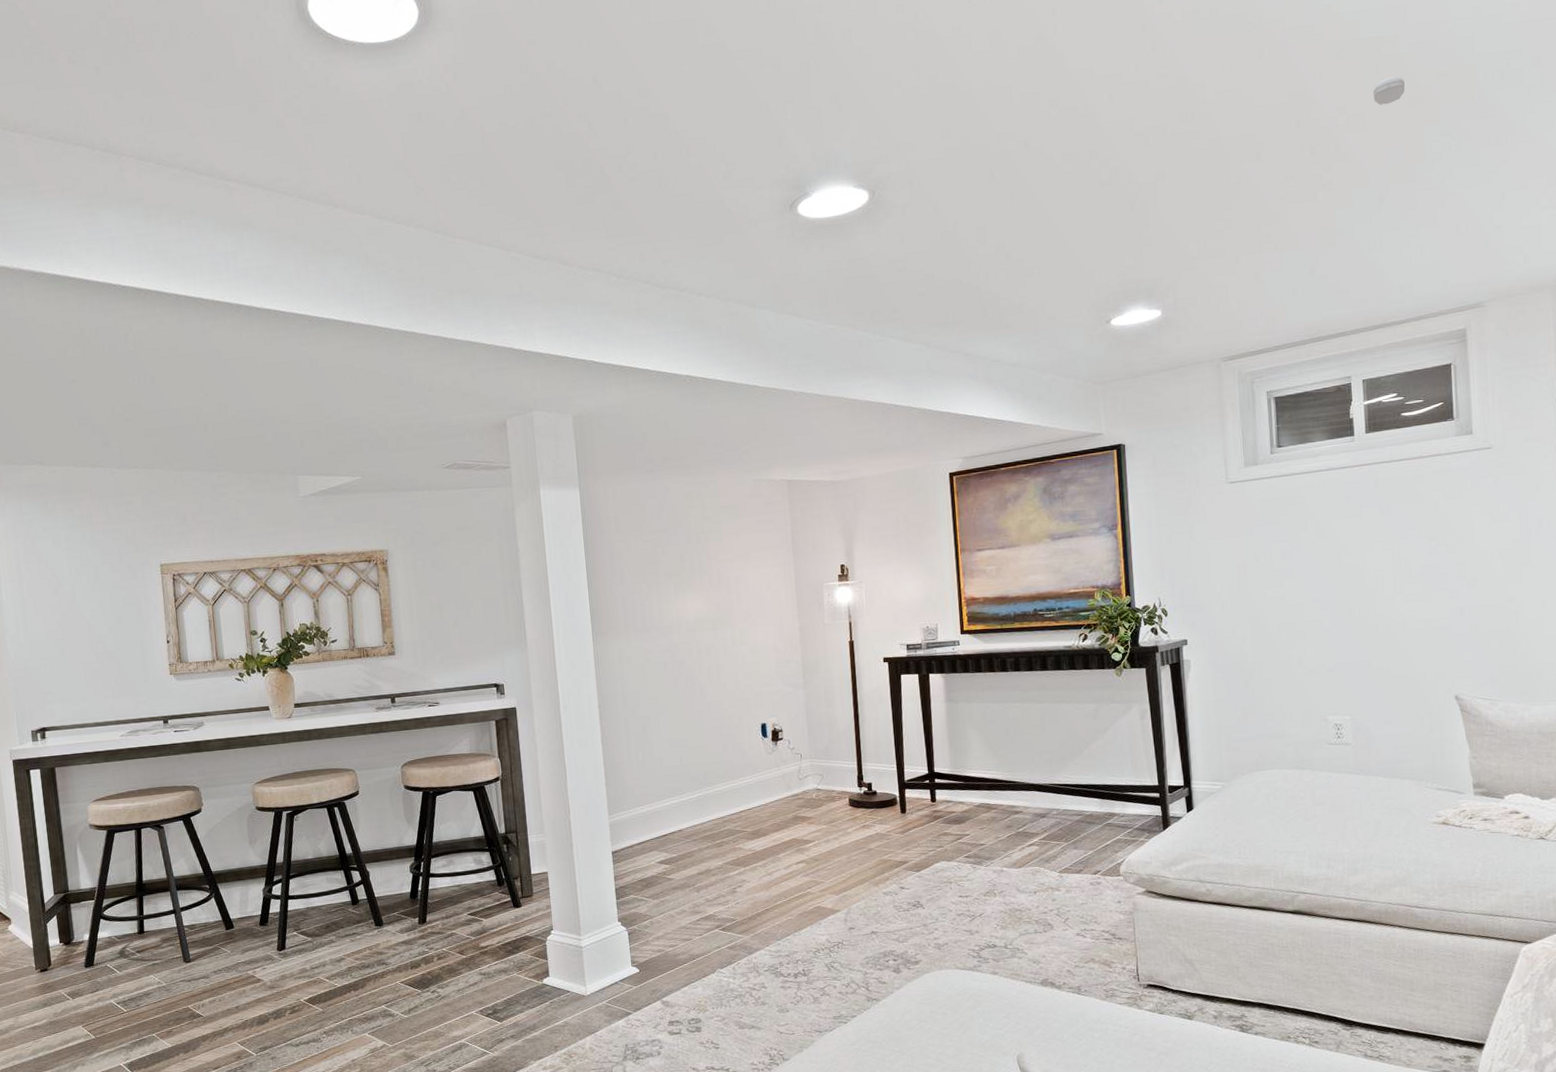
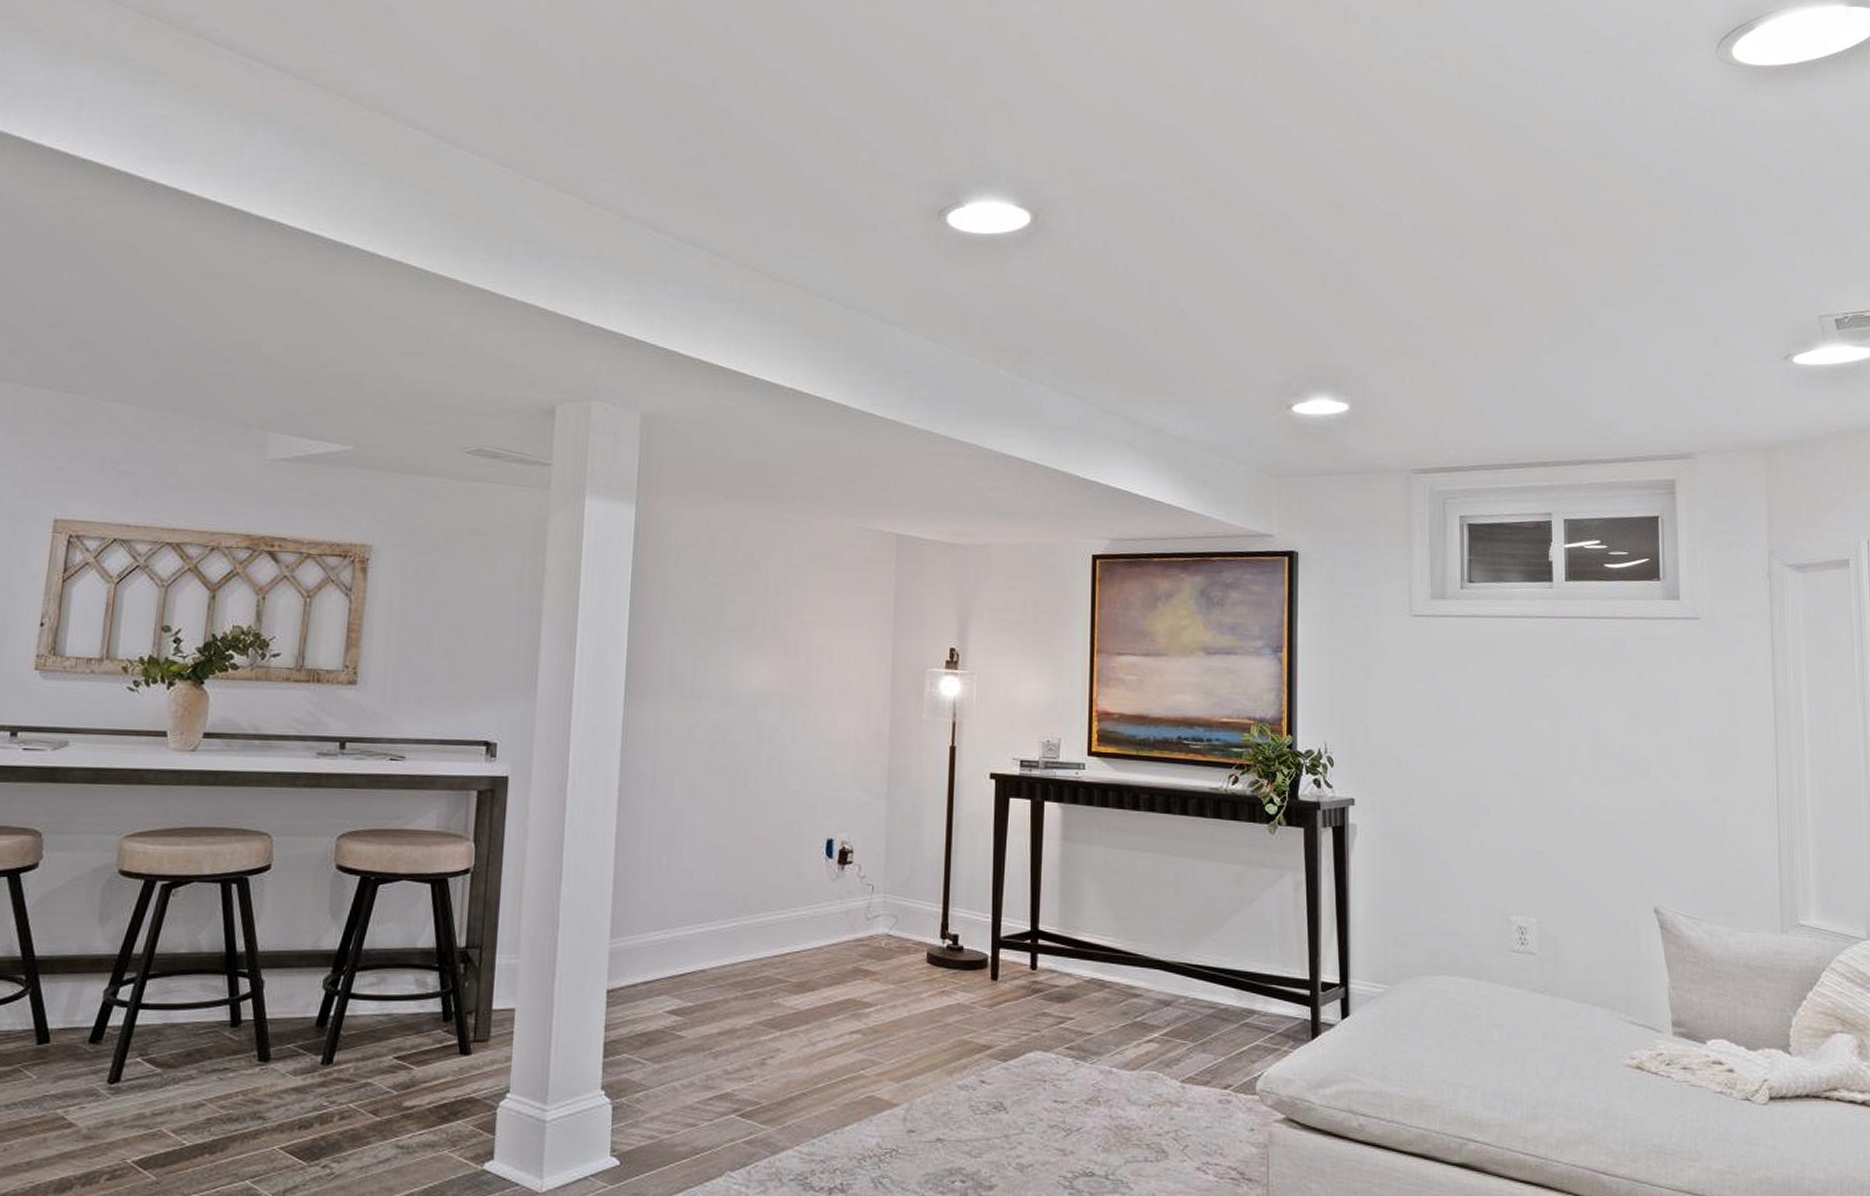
smoke detector: present [1373,76,1405,105] -> none [1586,195,1618,224]

